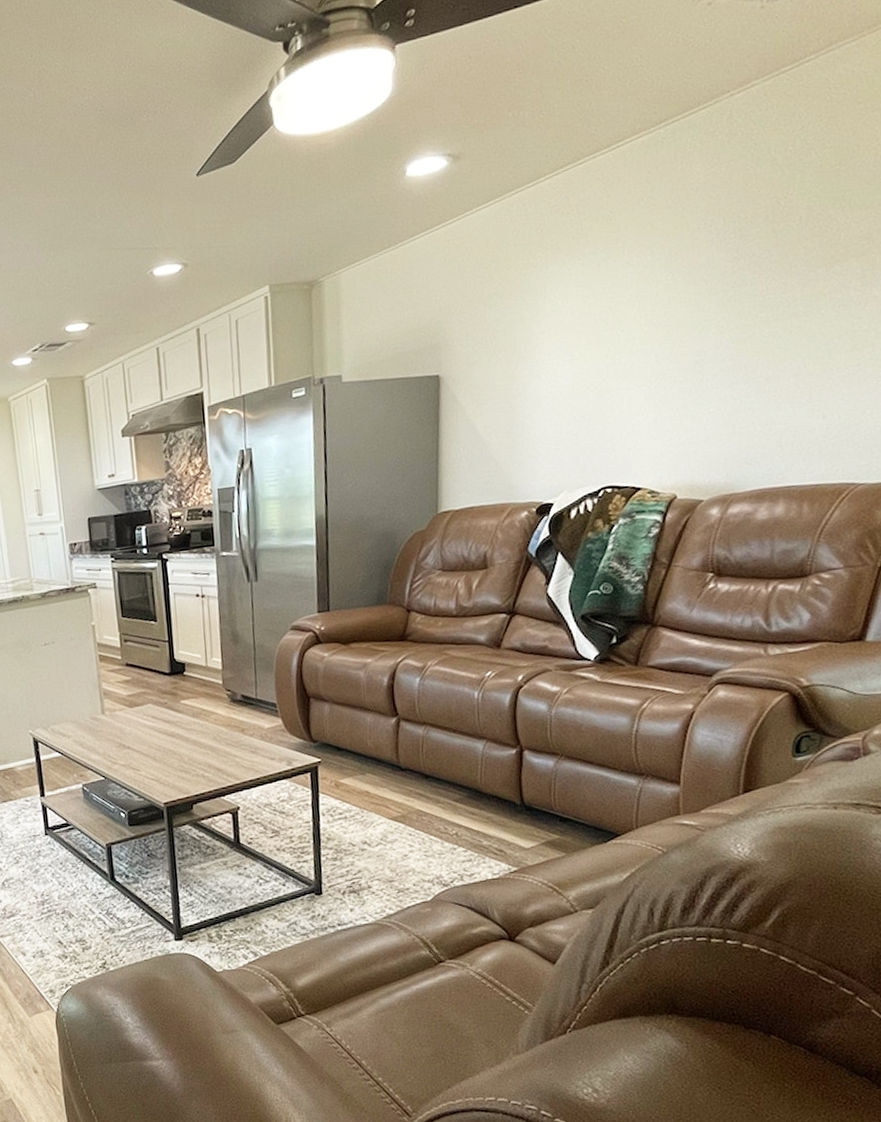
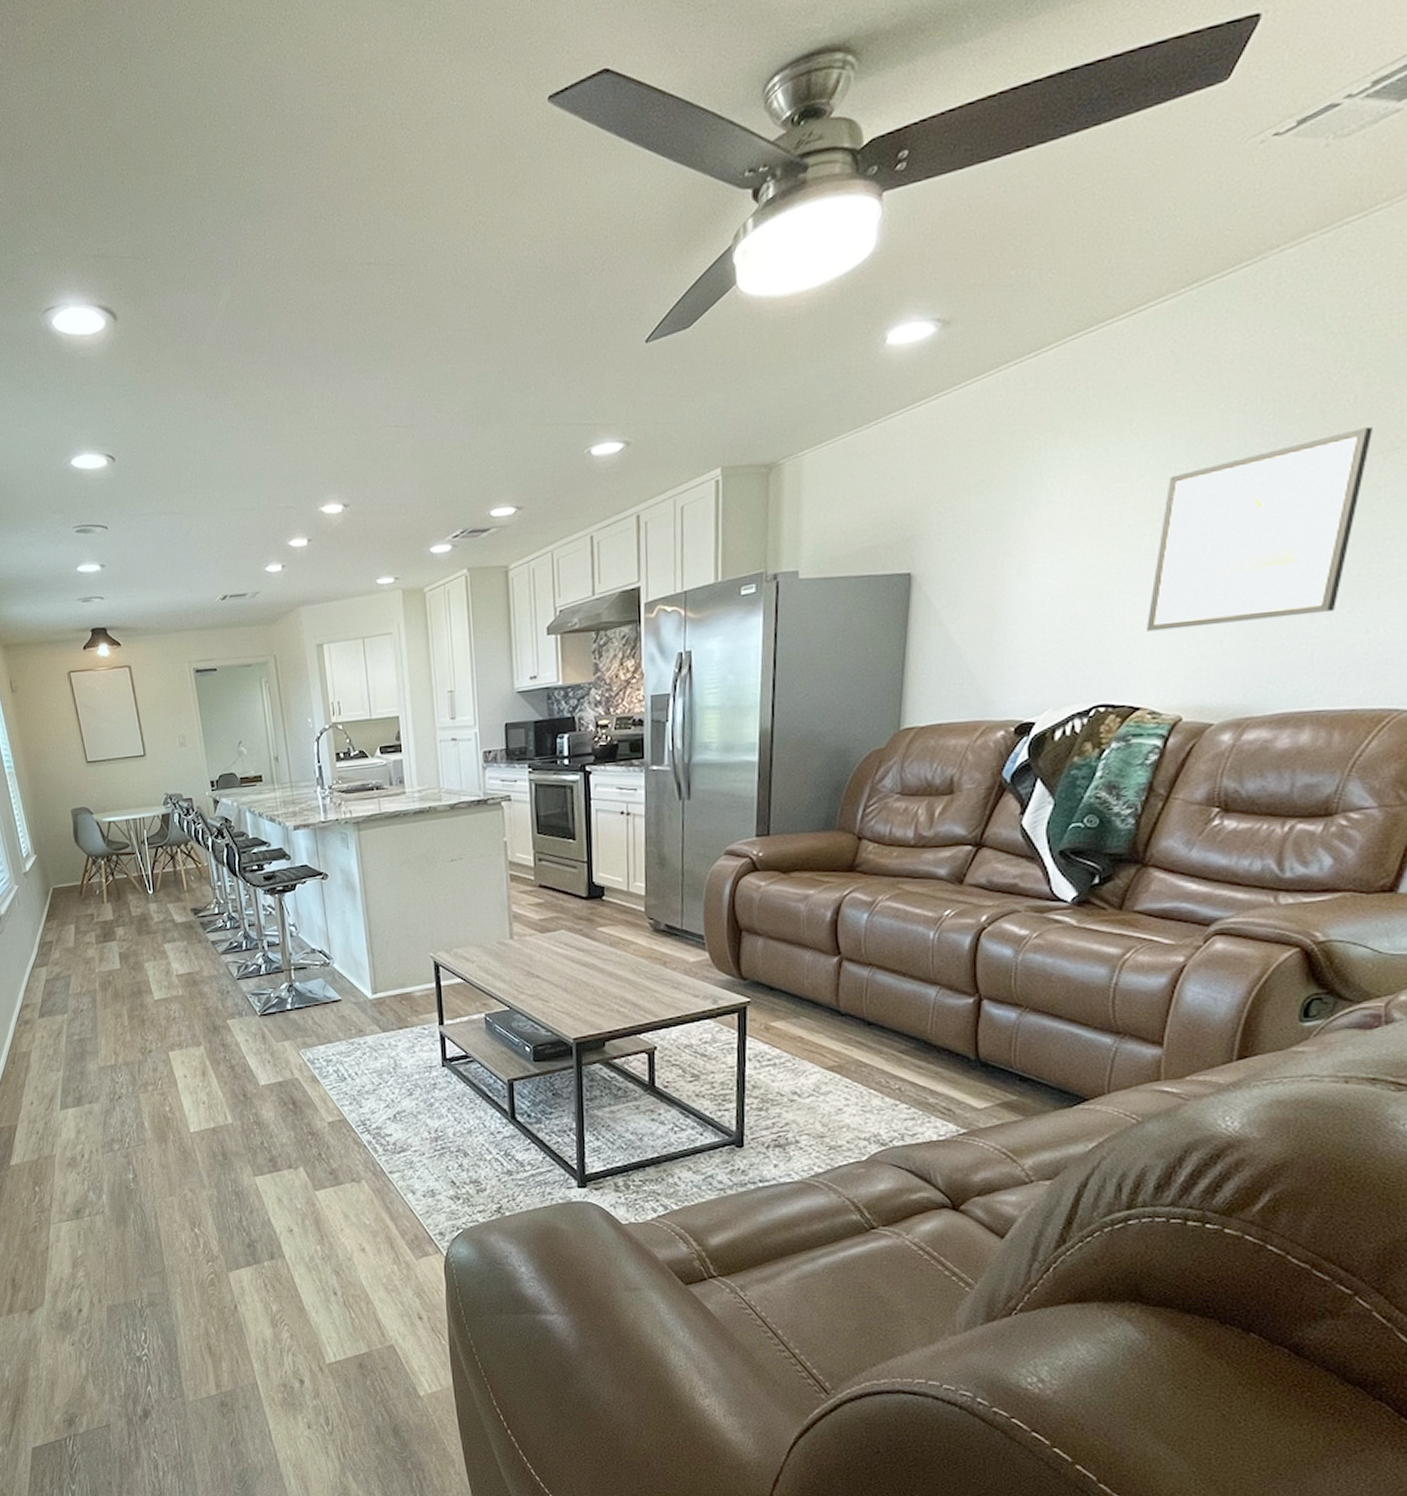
wall art: none [642,243,817,422] -> present [1147,426,1373,632]

